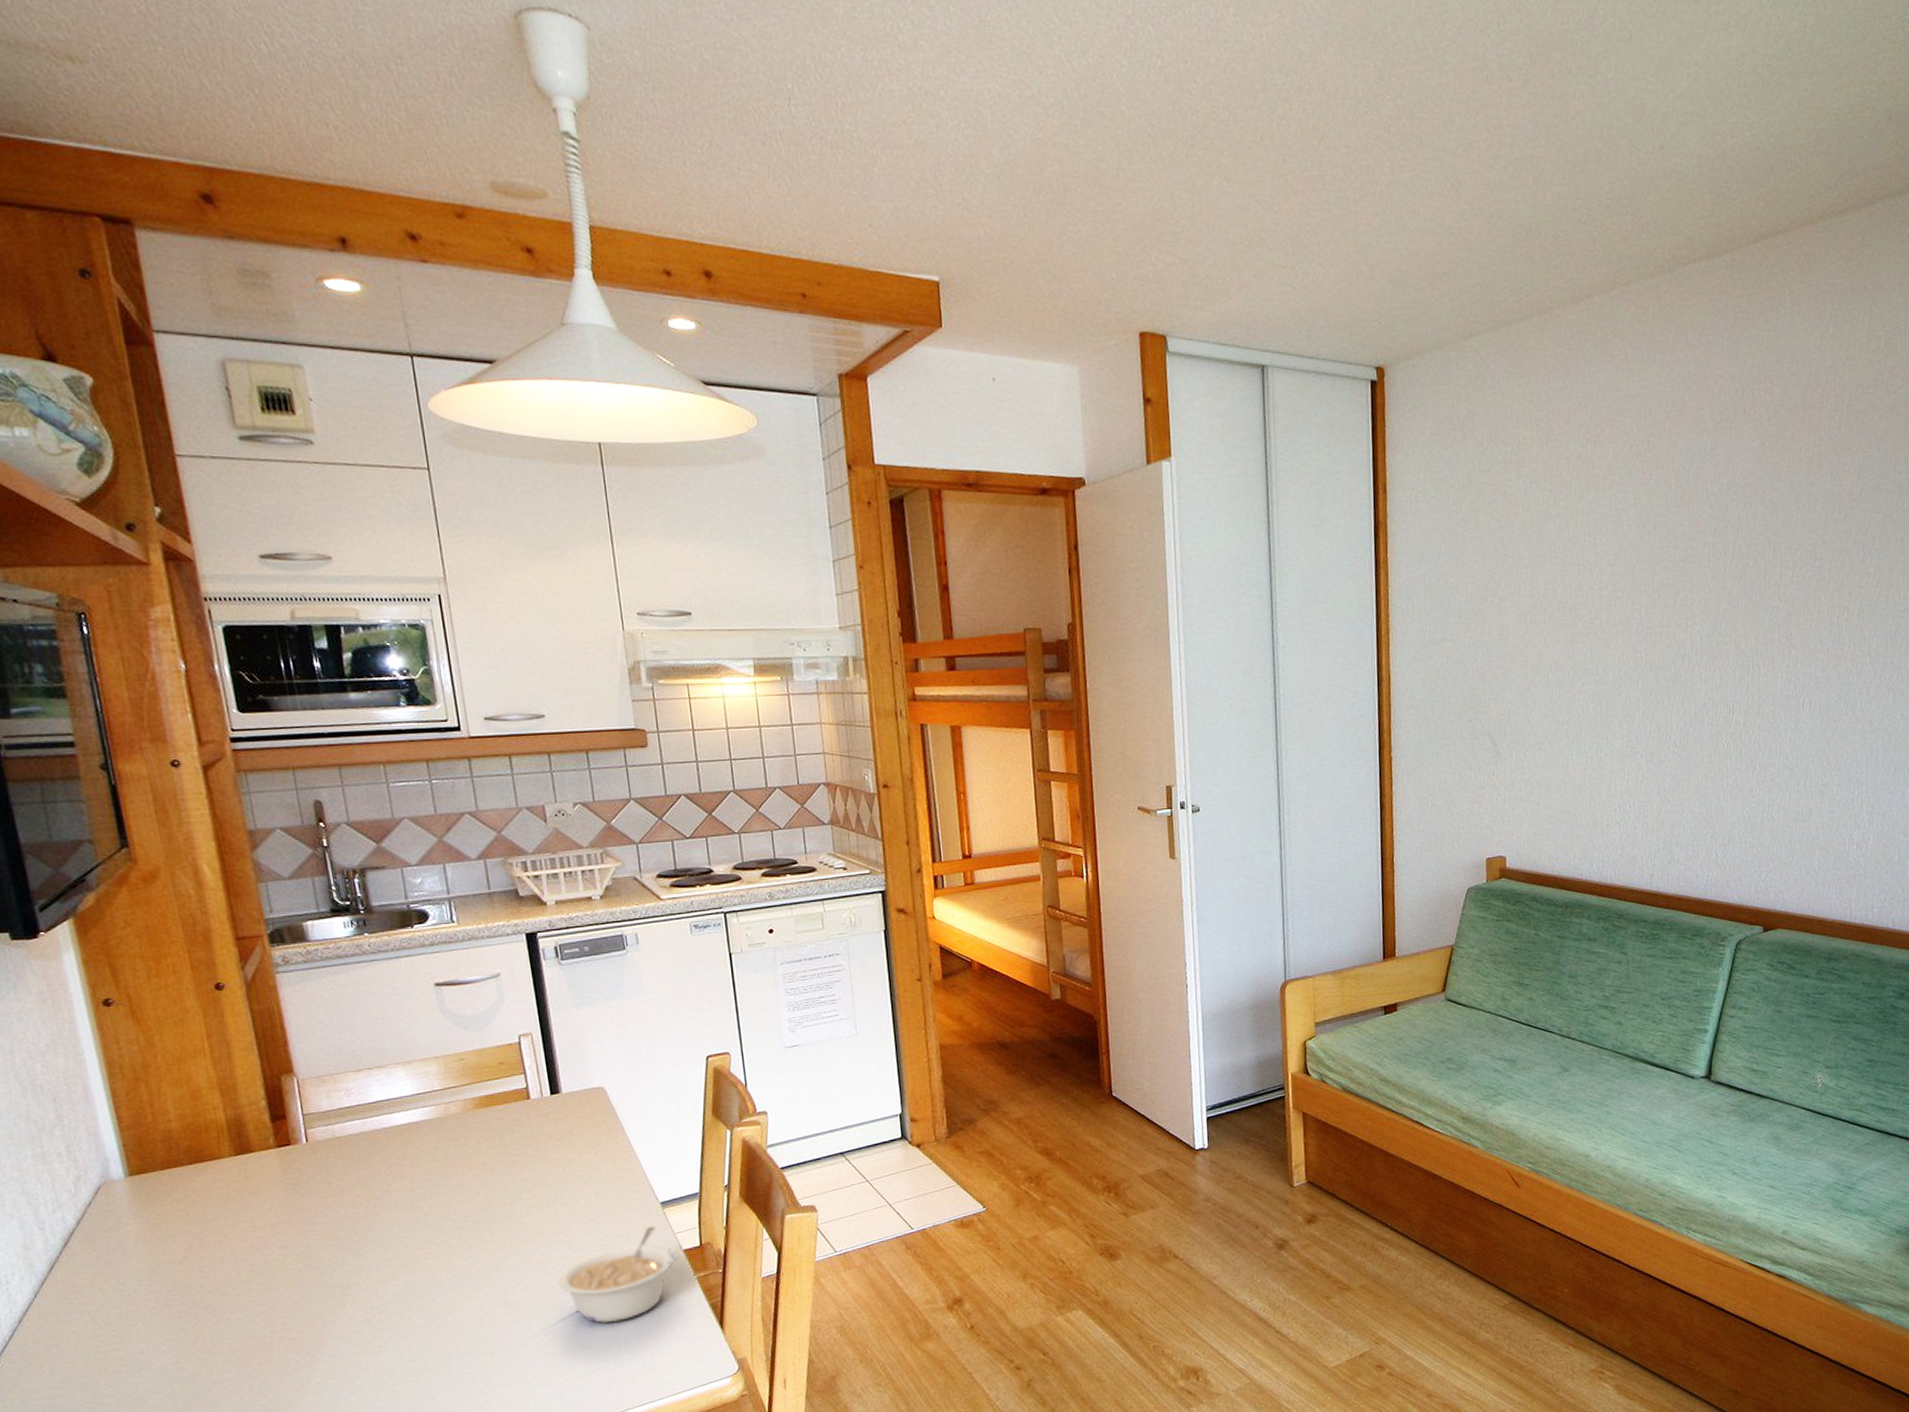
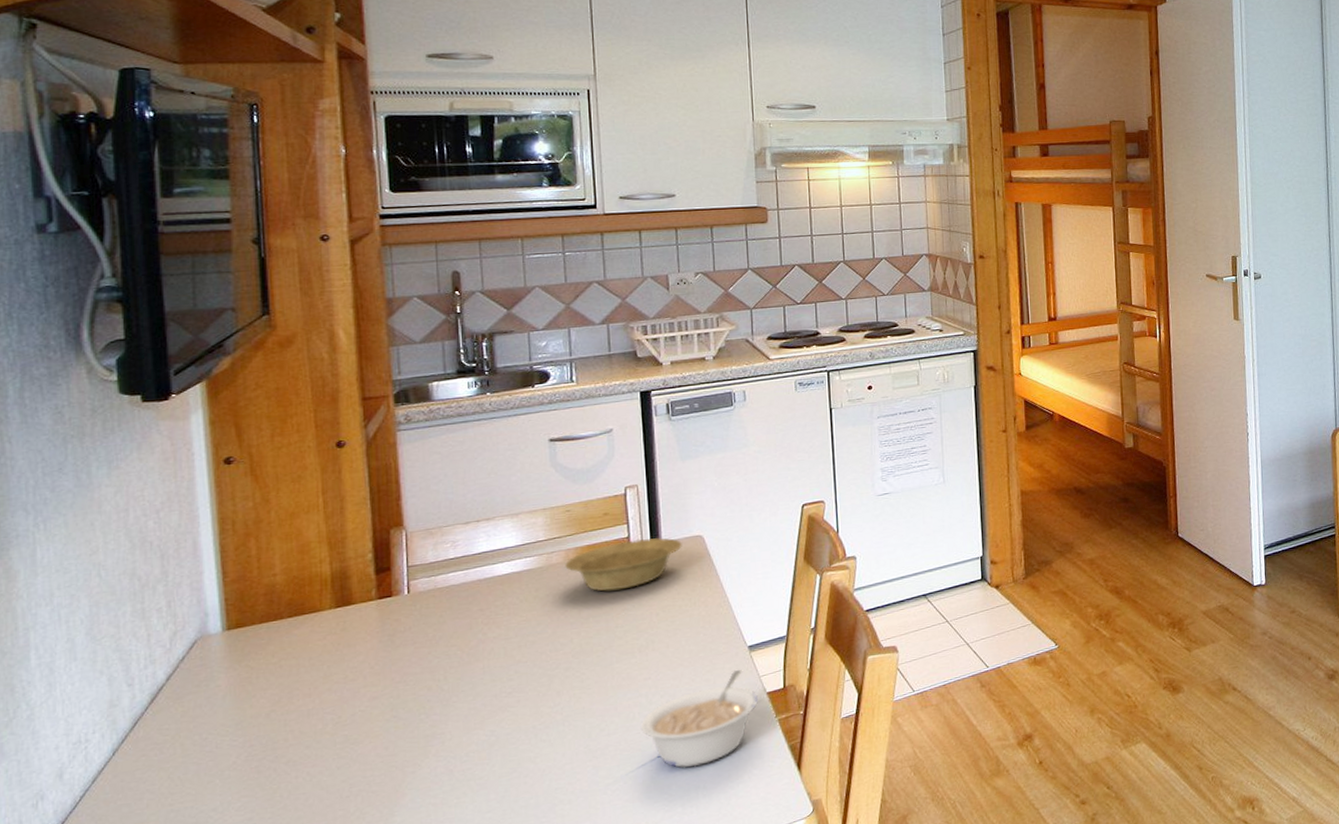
bowl: none [463,1089,584,1144] -> present [564,538,682,592]

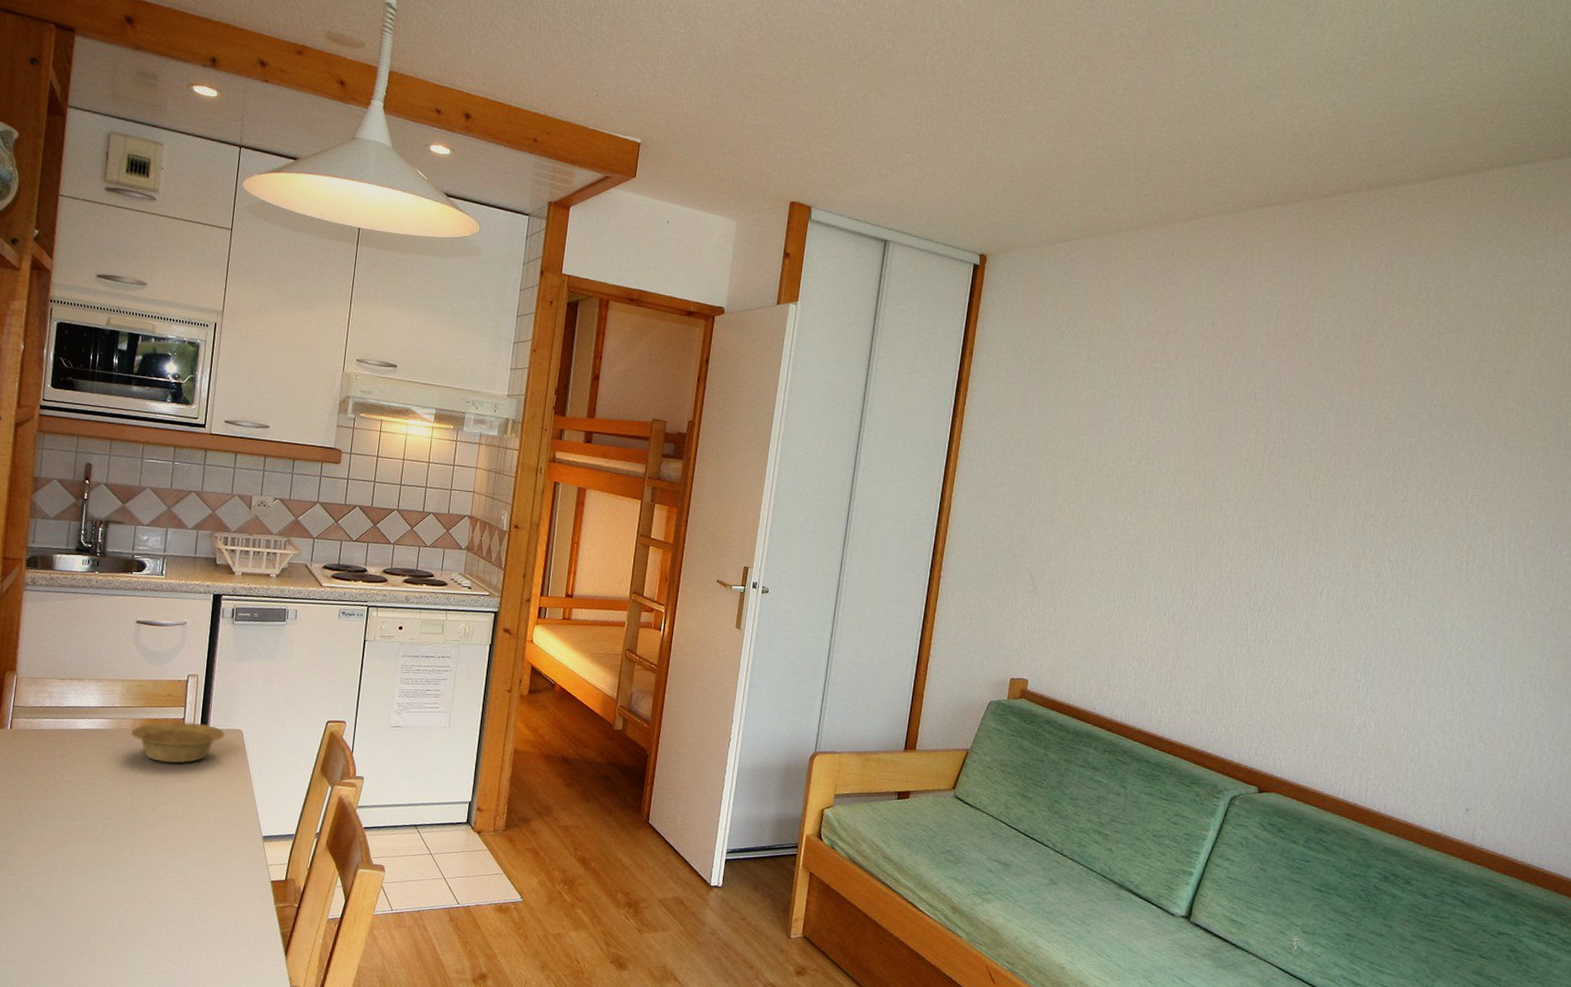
legume: present [641,669,759,768] -> none [167,854,264,931]

